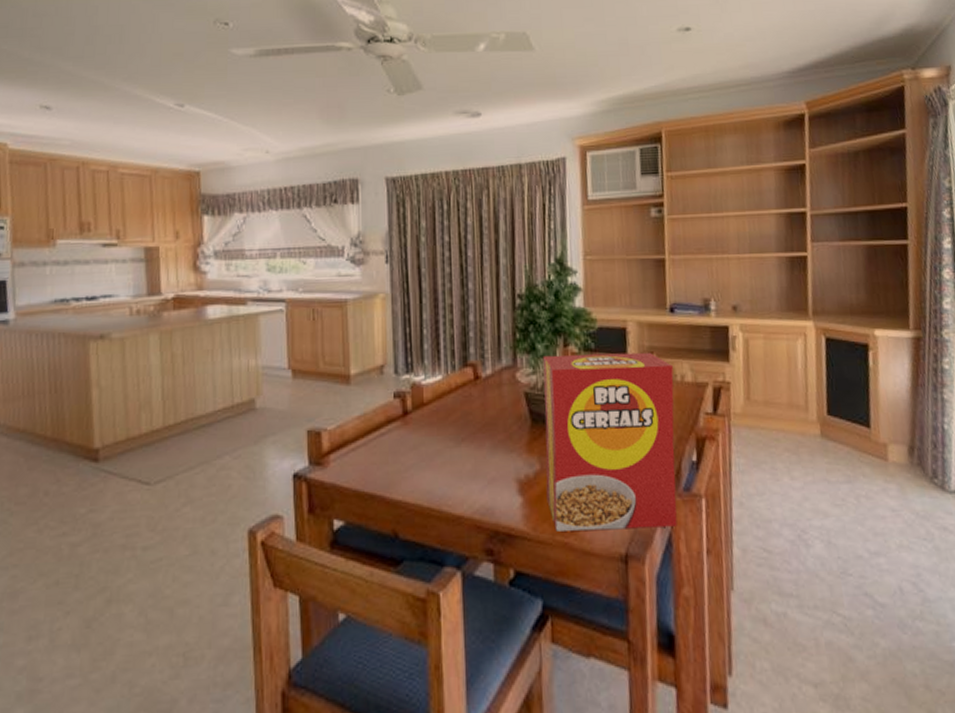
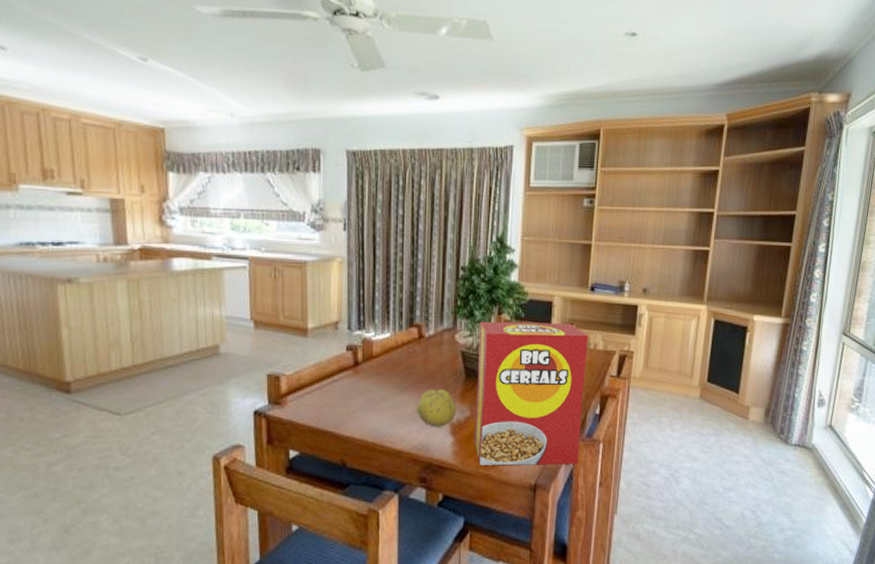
fruit: none [476,439,524,486] -> present [416,389,456,427]

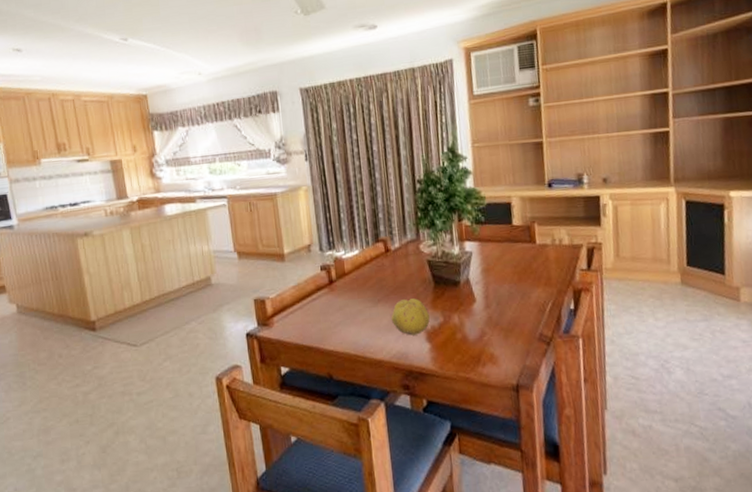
cereal box: present [474,321,588,466] -> none [441,221,559,369]

